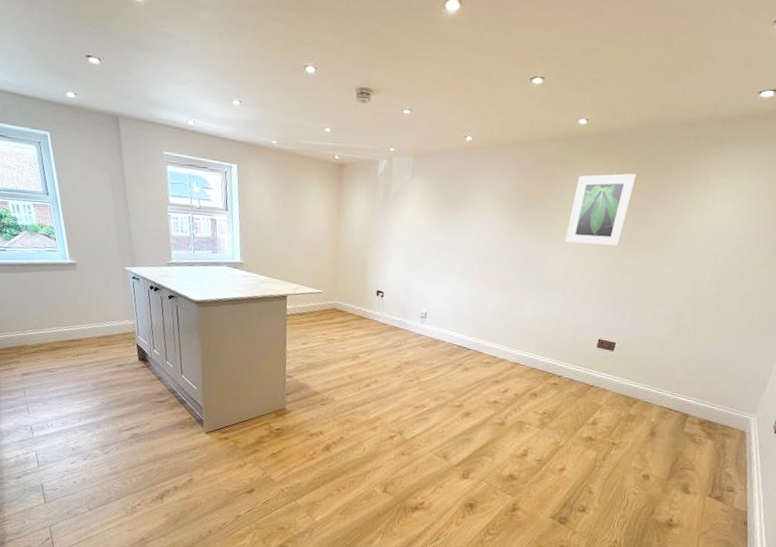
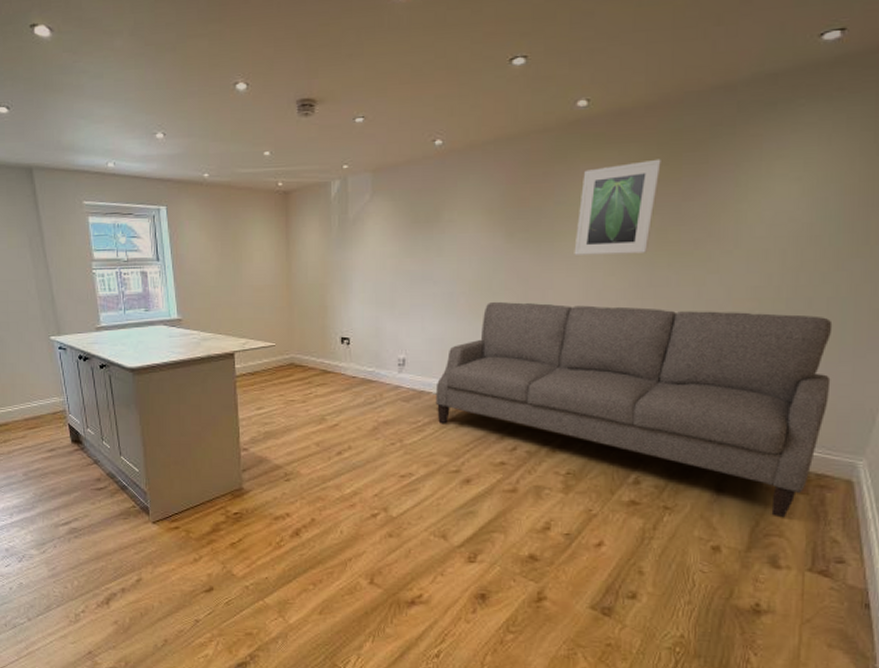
sofa: none [448,273,745,456] -> present [435,302,833,518]

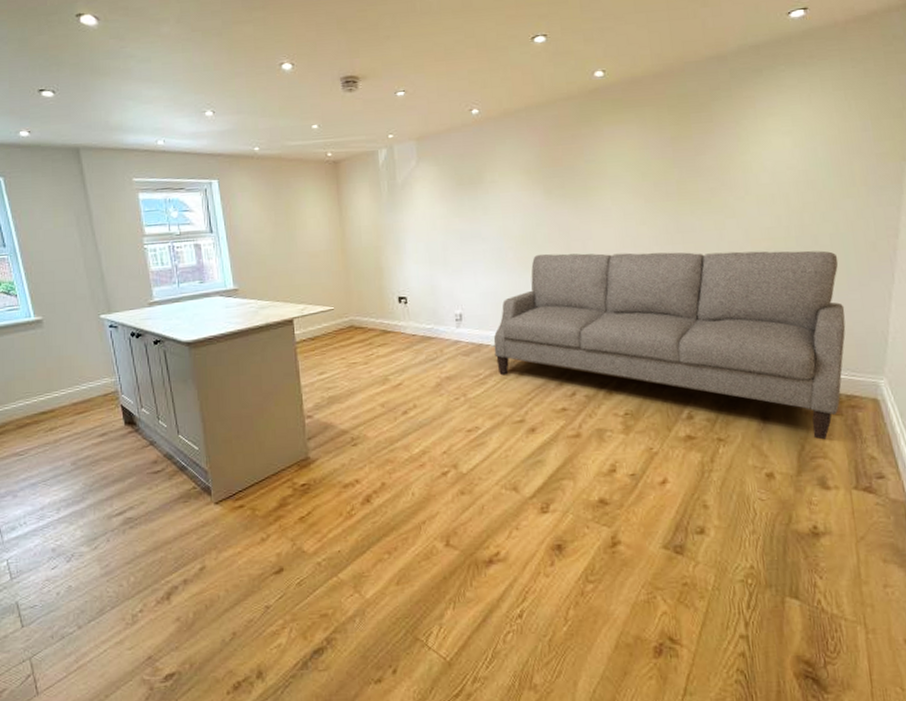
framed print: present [574,159,661,255] -> none [607,119,674,208]

